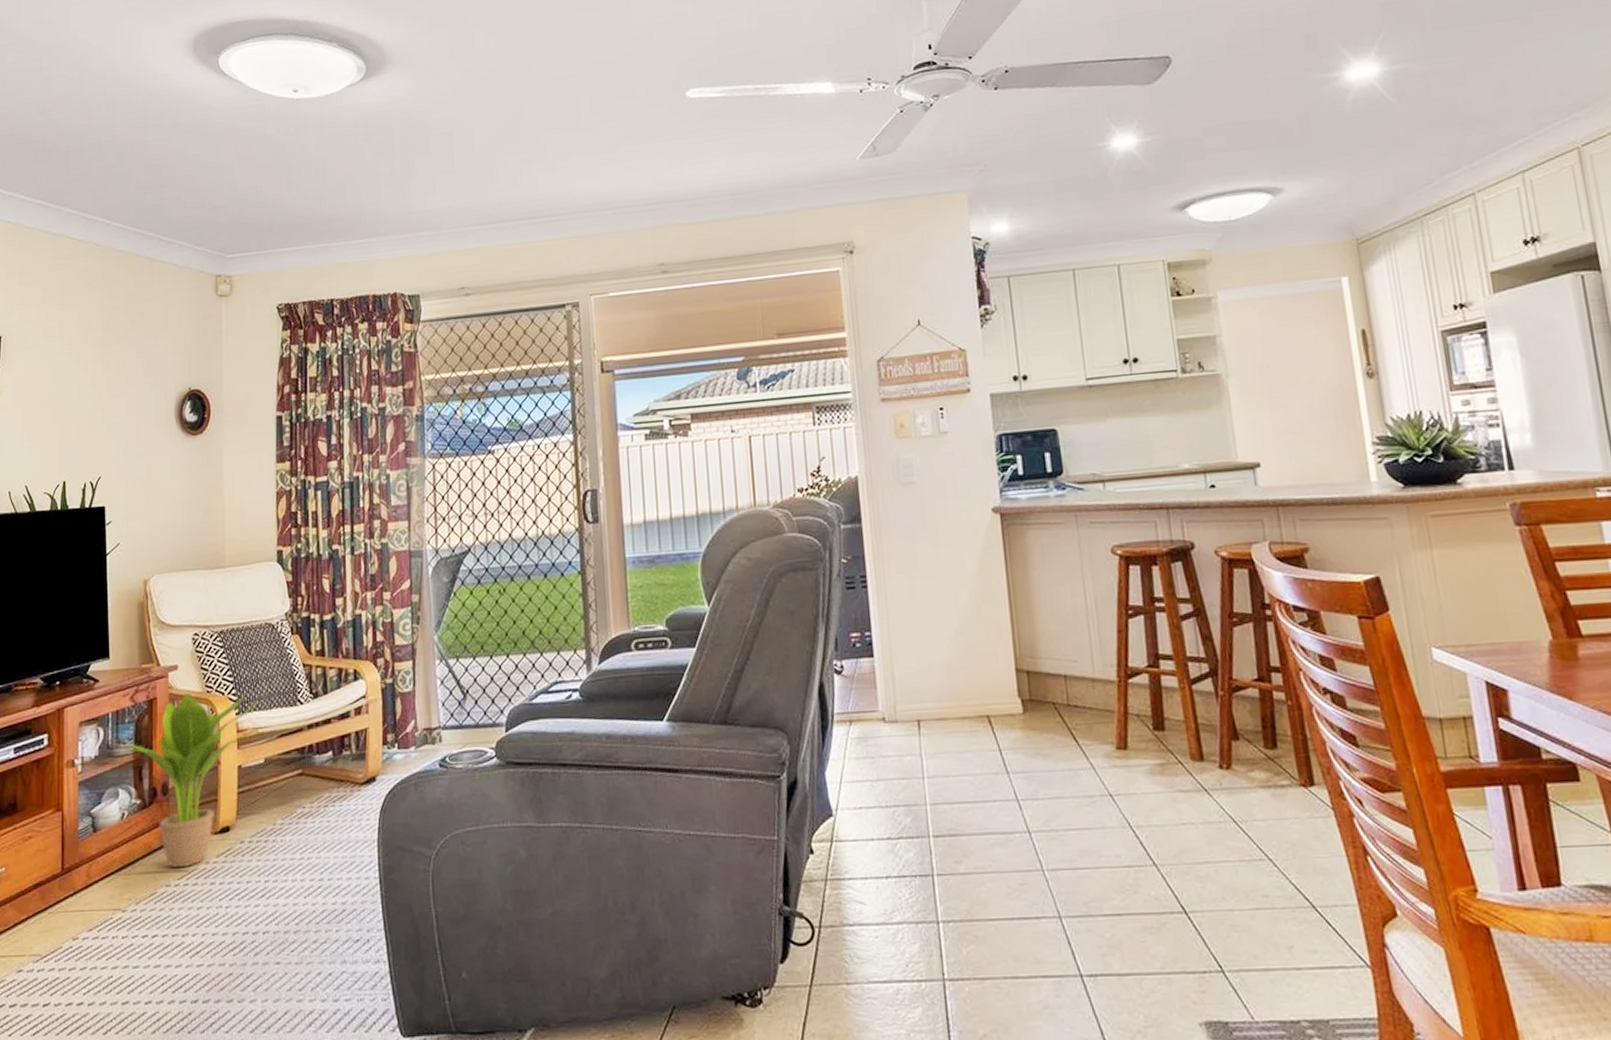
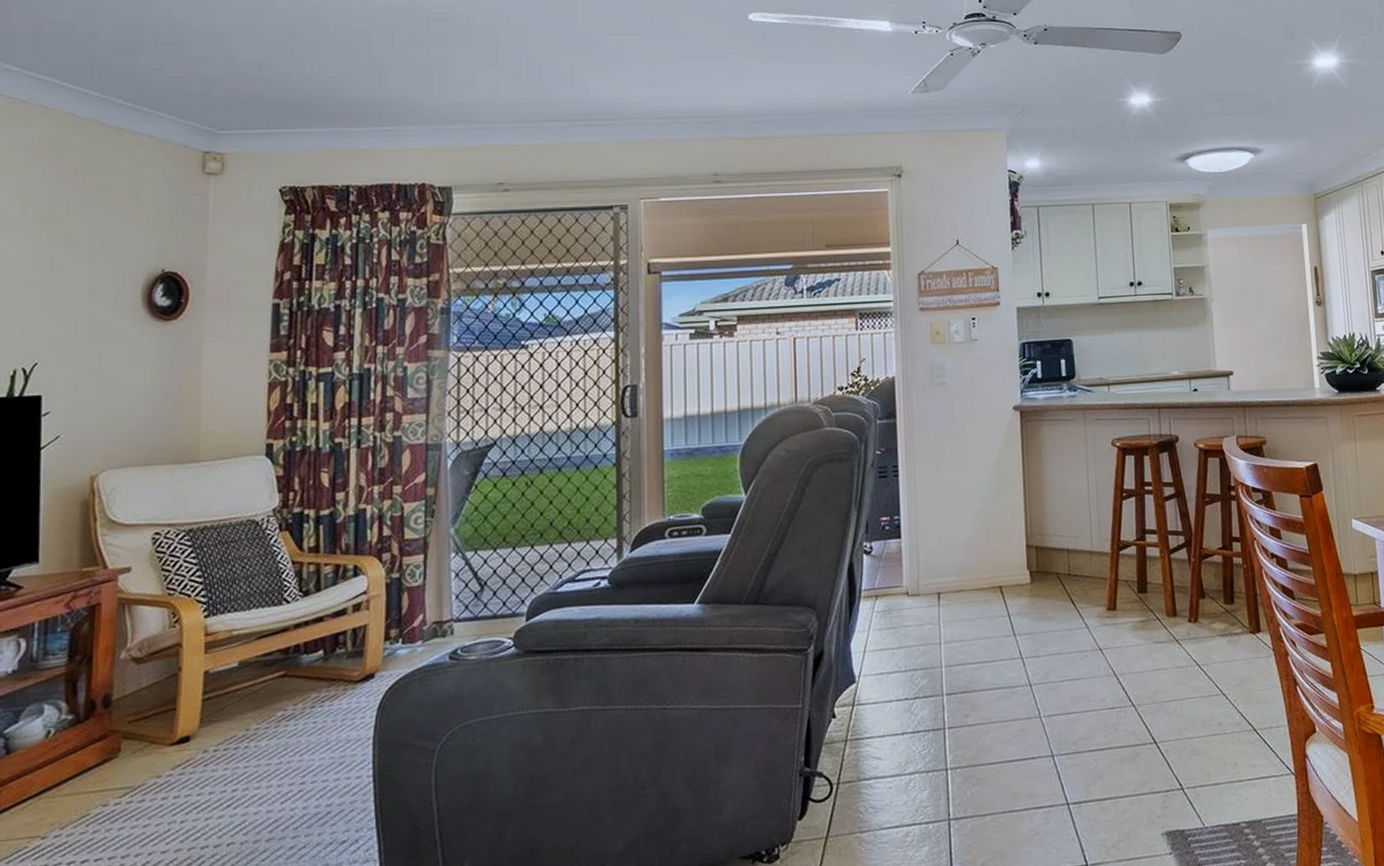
potted plant: present [113,692,258,869] -> none [39,594,234,786]

